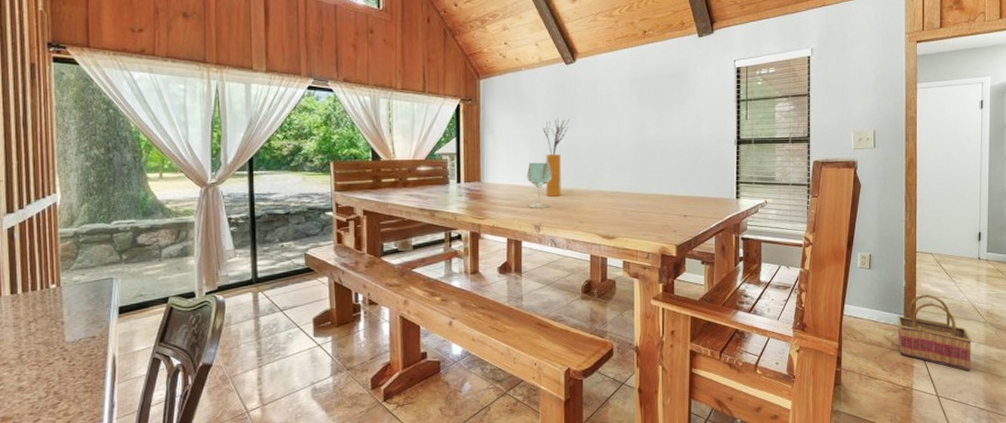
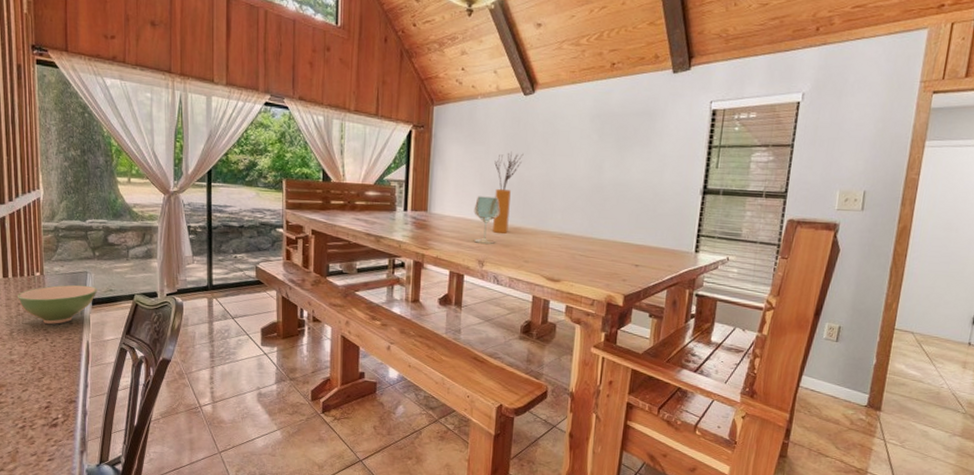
bowl: none [27,292,125,341] -> present [17,284,97,324]
basket: present [898,294,972,371] -> none [857,375,946,462]

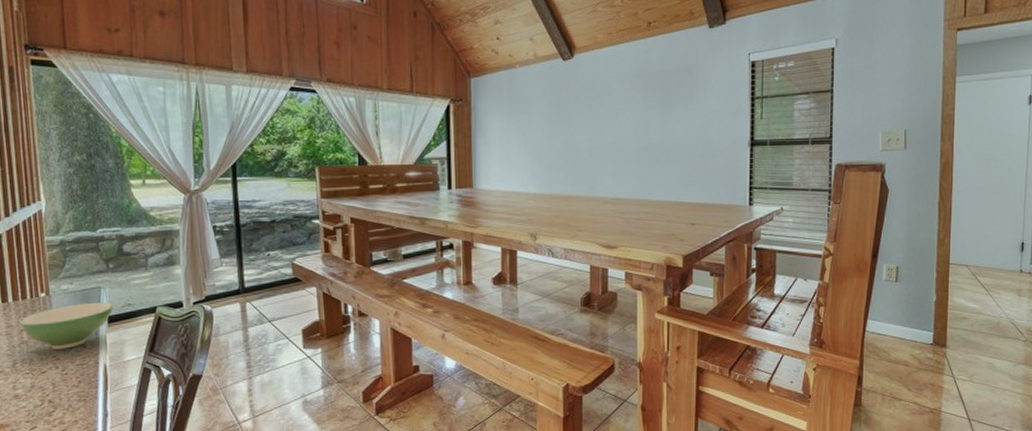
wine glass: present [473,196,500,244] -> none [521,167,549,216]
vase: present [493,151,524,235] -> none [538,118,568,205]

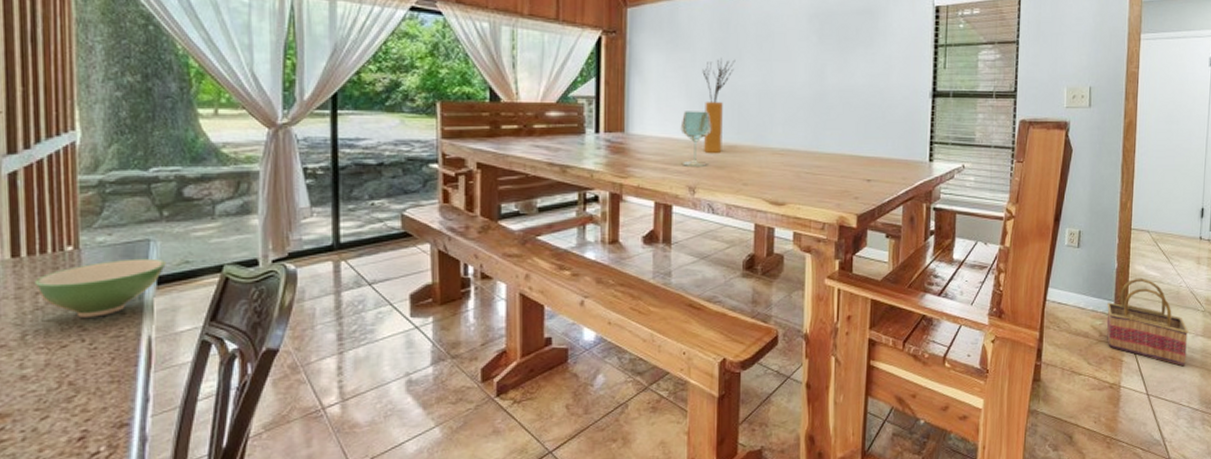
wine glass: none [521,167,549,216] -> present [680,111,712,166]
vase: none [538,118,568,205] -> present [702,57,736,154]
basket: none [925,309,1010,393] -> present [1106,277,1189,367]

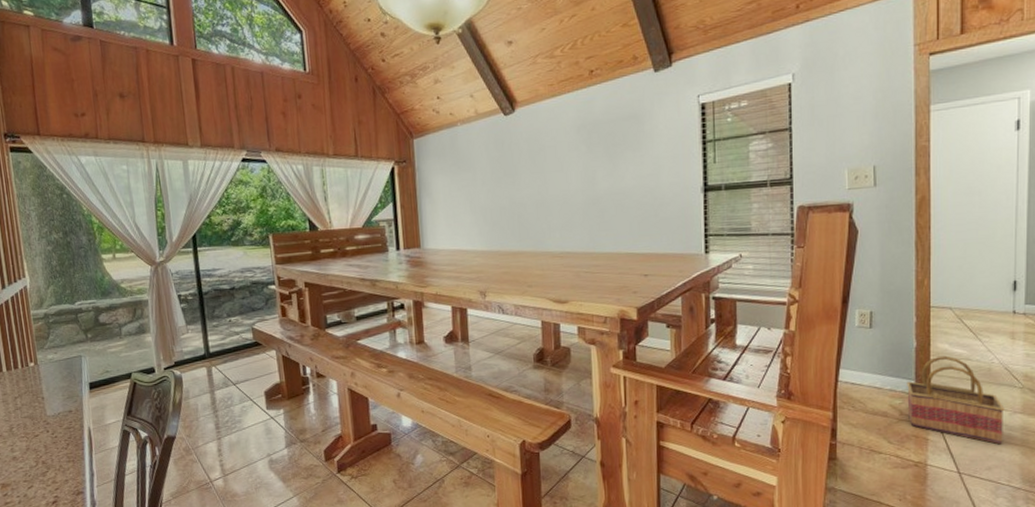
bowl: present [34,258,166,318] -> none [13,369,94,415]
wine glass: present [680,111,712,166] -> none [468,223,496,274]
vase: present [702,57,736,154] -> none [483,174,512,262]

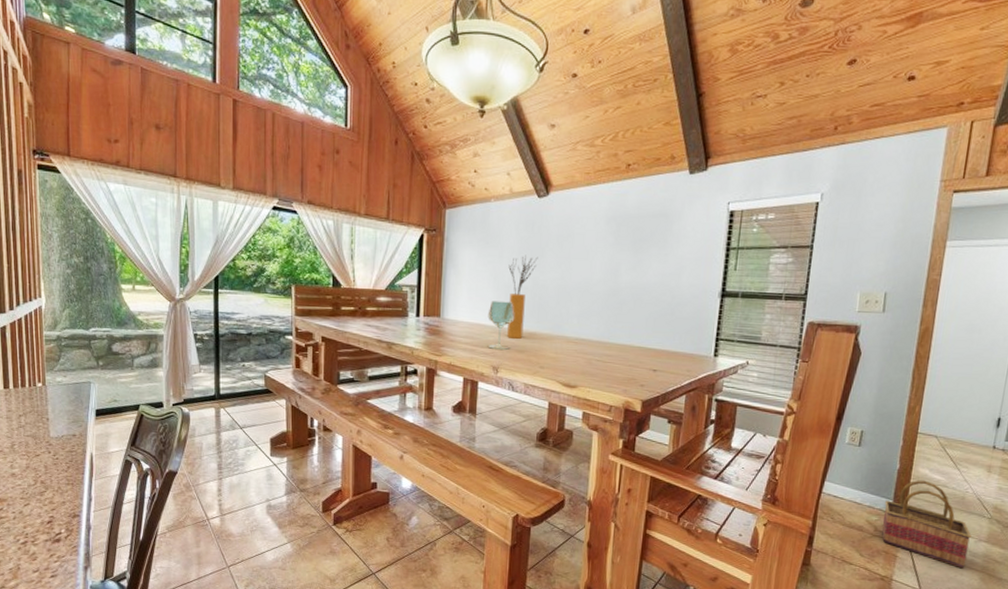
wine glass: none [468,223,496,274] -> present [487,301,515,350]
vase: none [483,174,512,262] -> present [507,254,538,340]

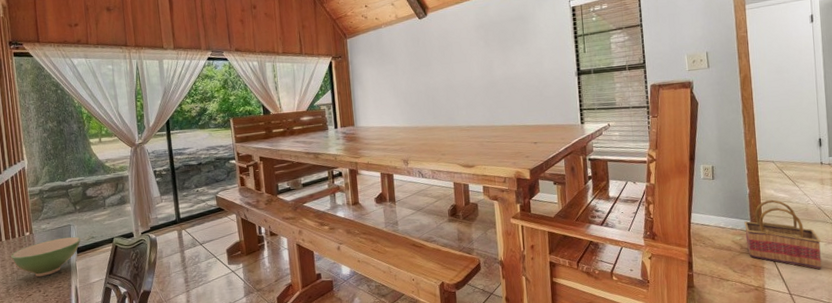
bowl: none [18,395,101,436] -> present [10,236,81,277]
wine glass: present [487,301,515,350] -> none [392,105,415,146]
vase: present [507,254,538,340] -> none [403,65,426,136]

